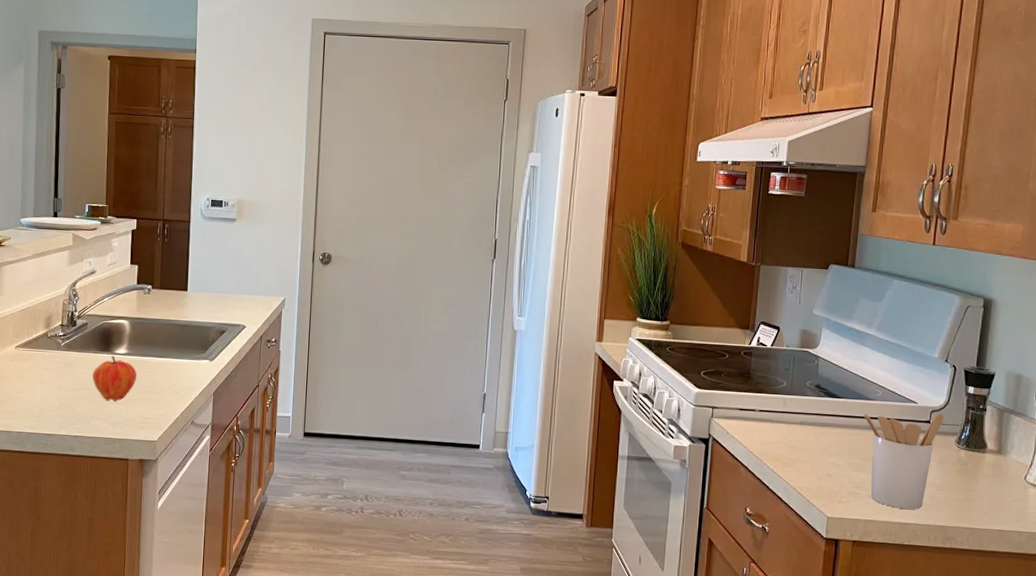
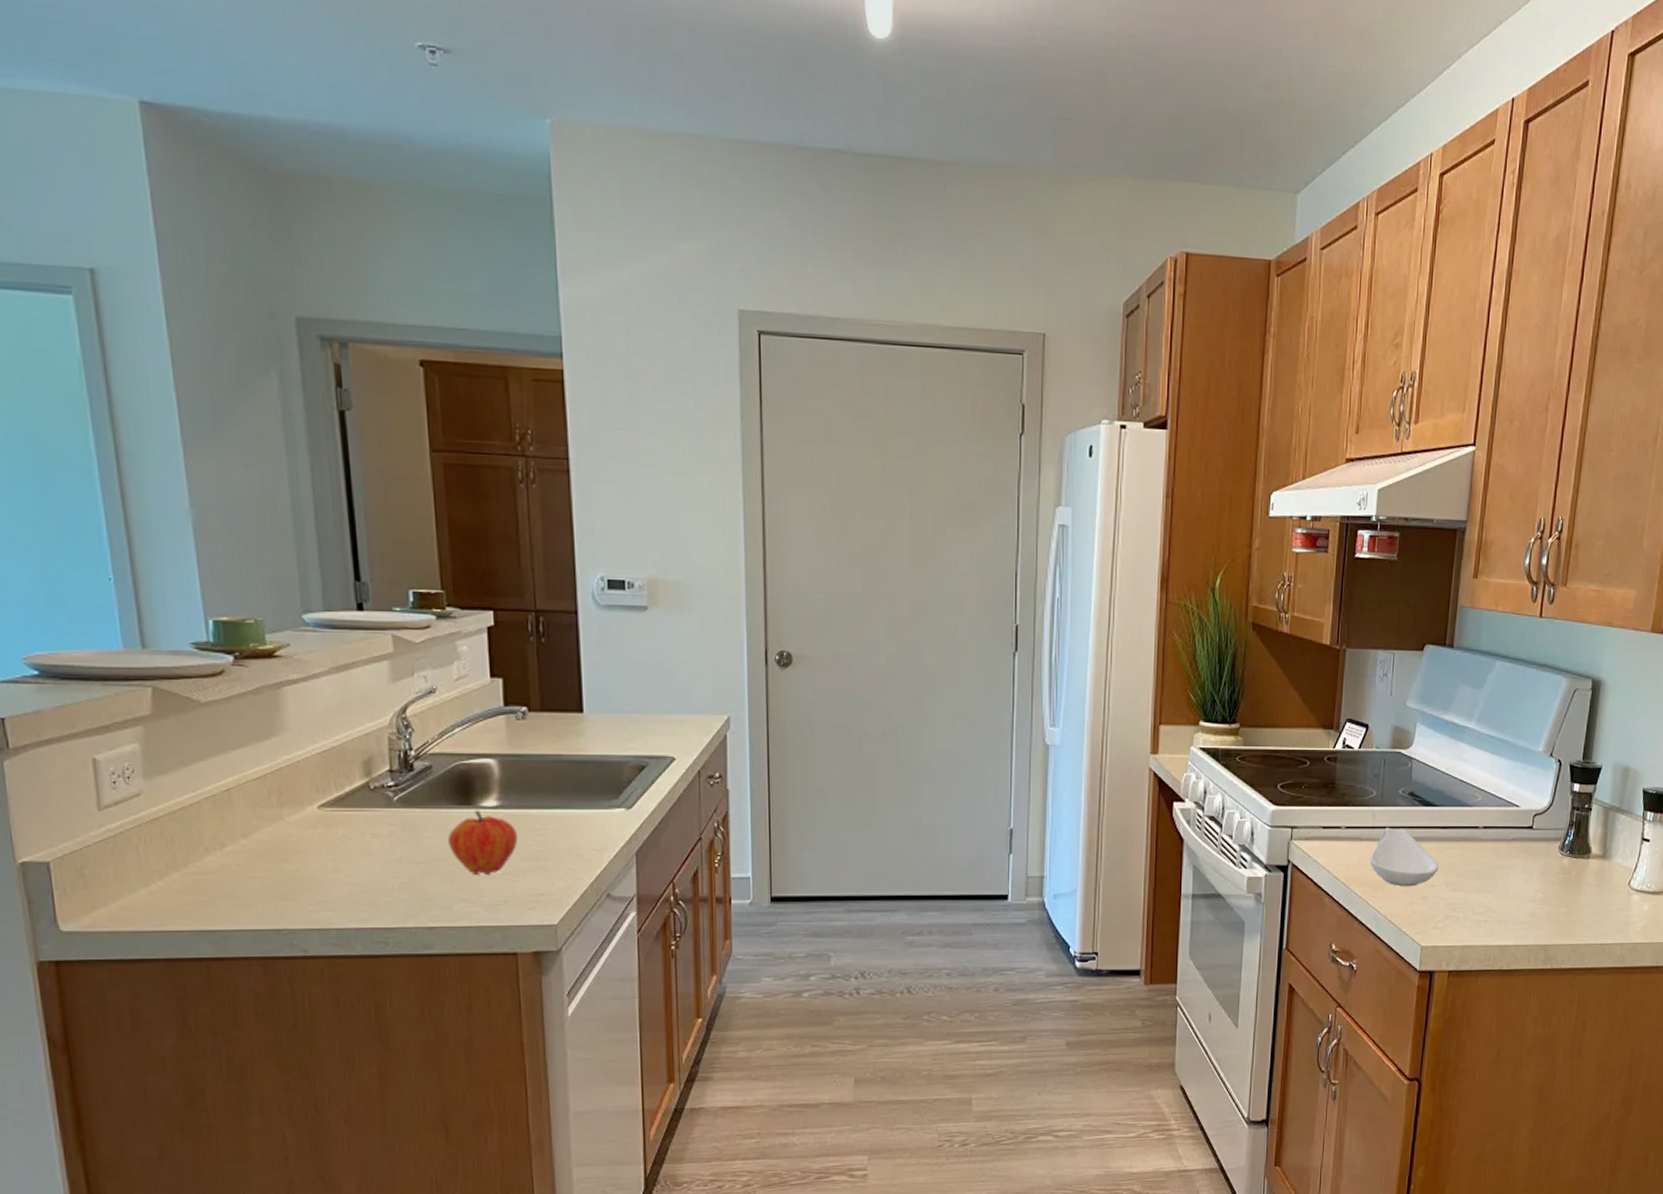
spoon rest: none [781,412,843,465] -> present [1370,827,1439,887]
utensil holder: present [863,413,944,510] -> none [1461,817,1547,930]

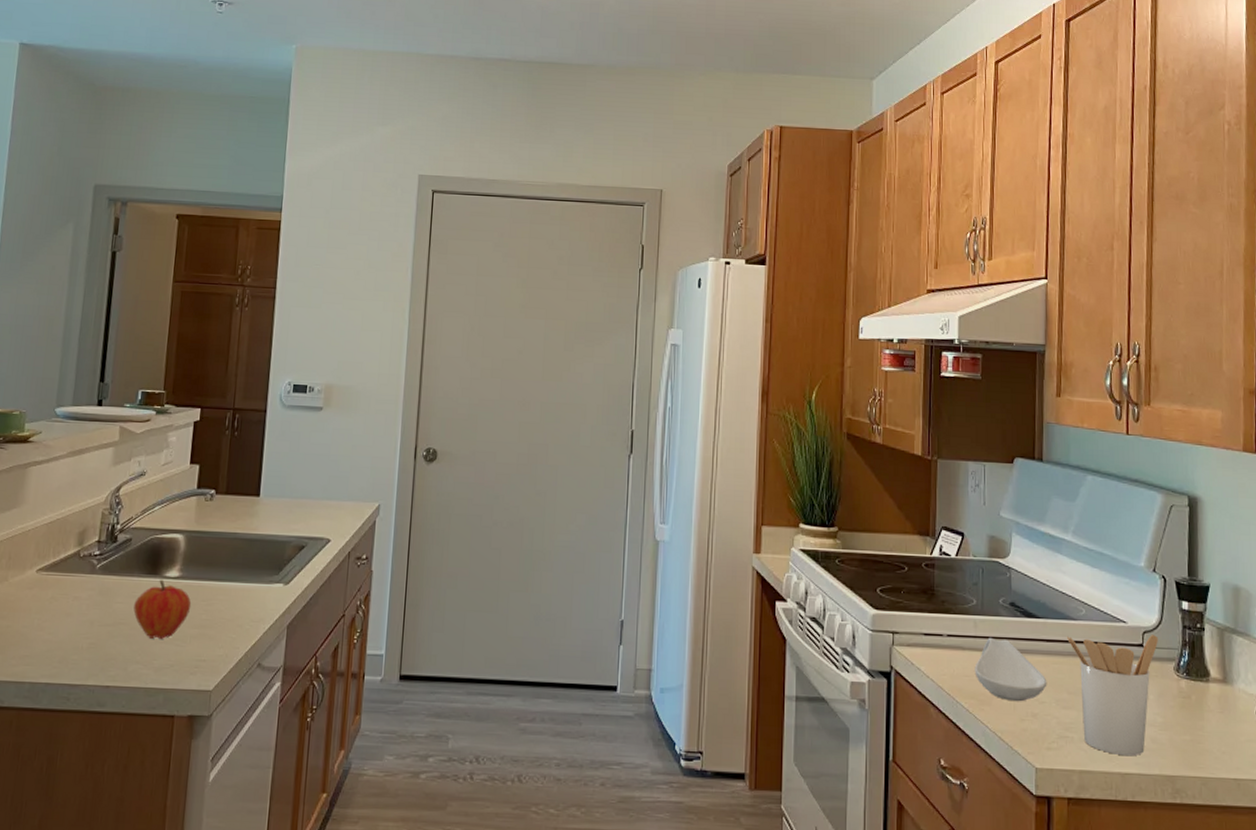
utensil holder: none [1461,817,1547,930] -> present [1066,635,1158,757]

